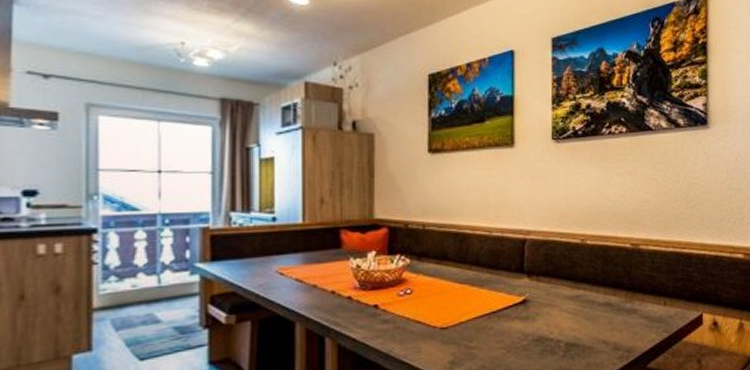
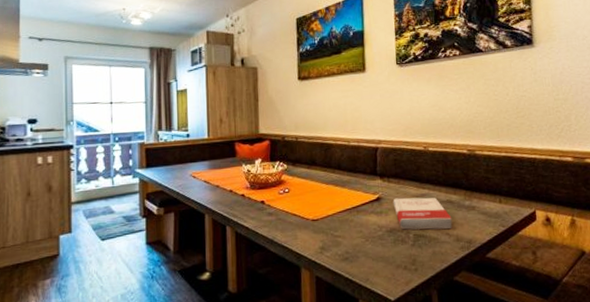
book: none [541,299,611,338] -> present [392,197,453,230]

